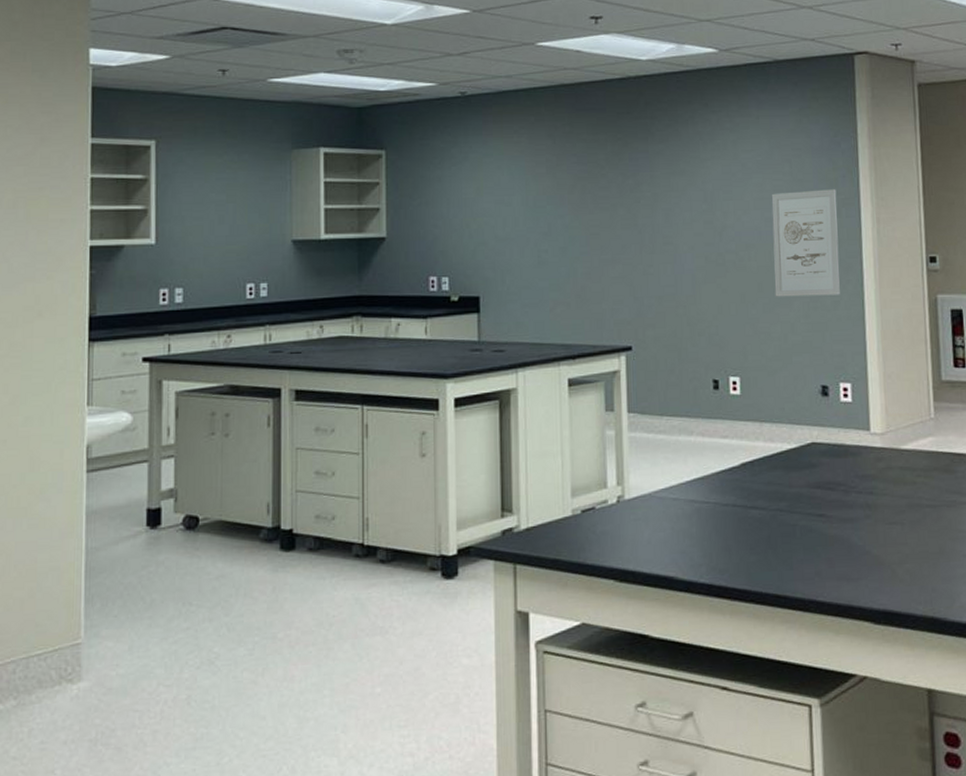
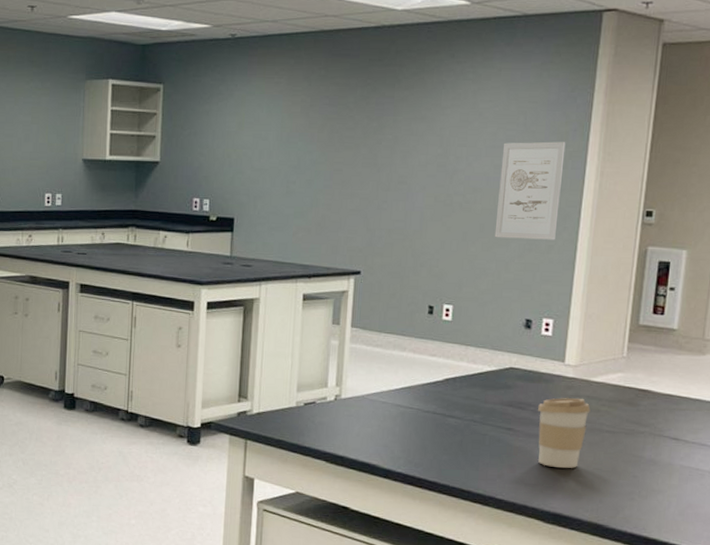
coffee cup: none [849,470,906,555] -> present [538,397,591,468]

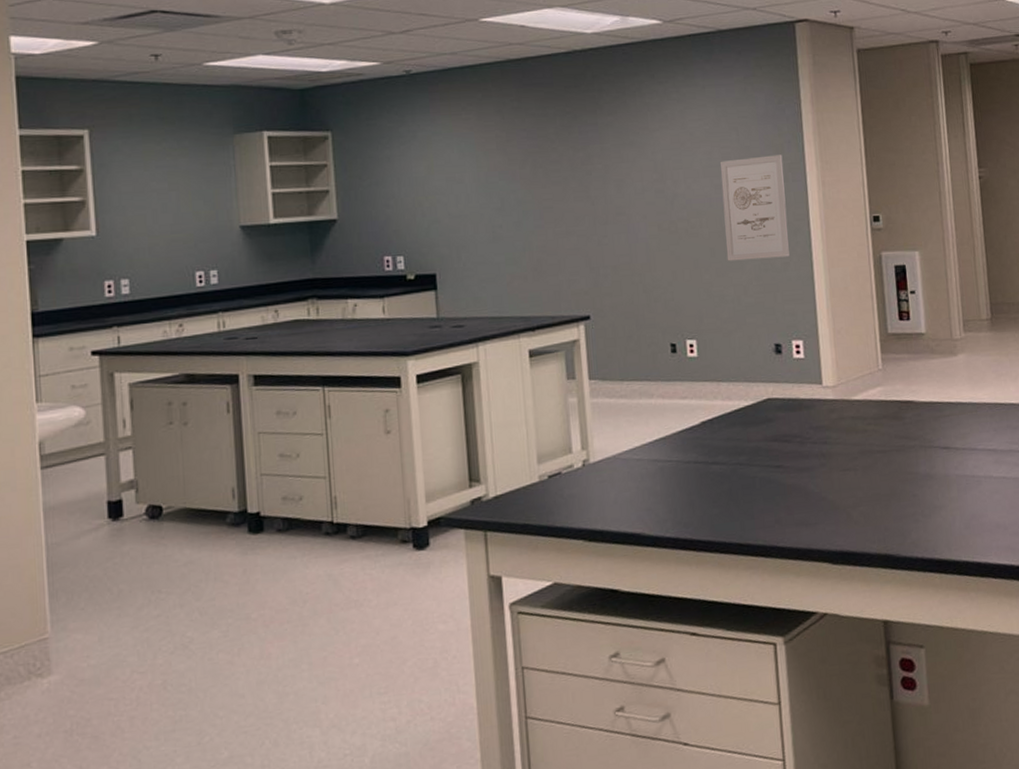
coffee cup: present [538,397,591,468] -> none [804,421,858,501]

